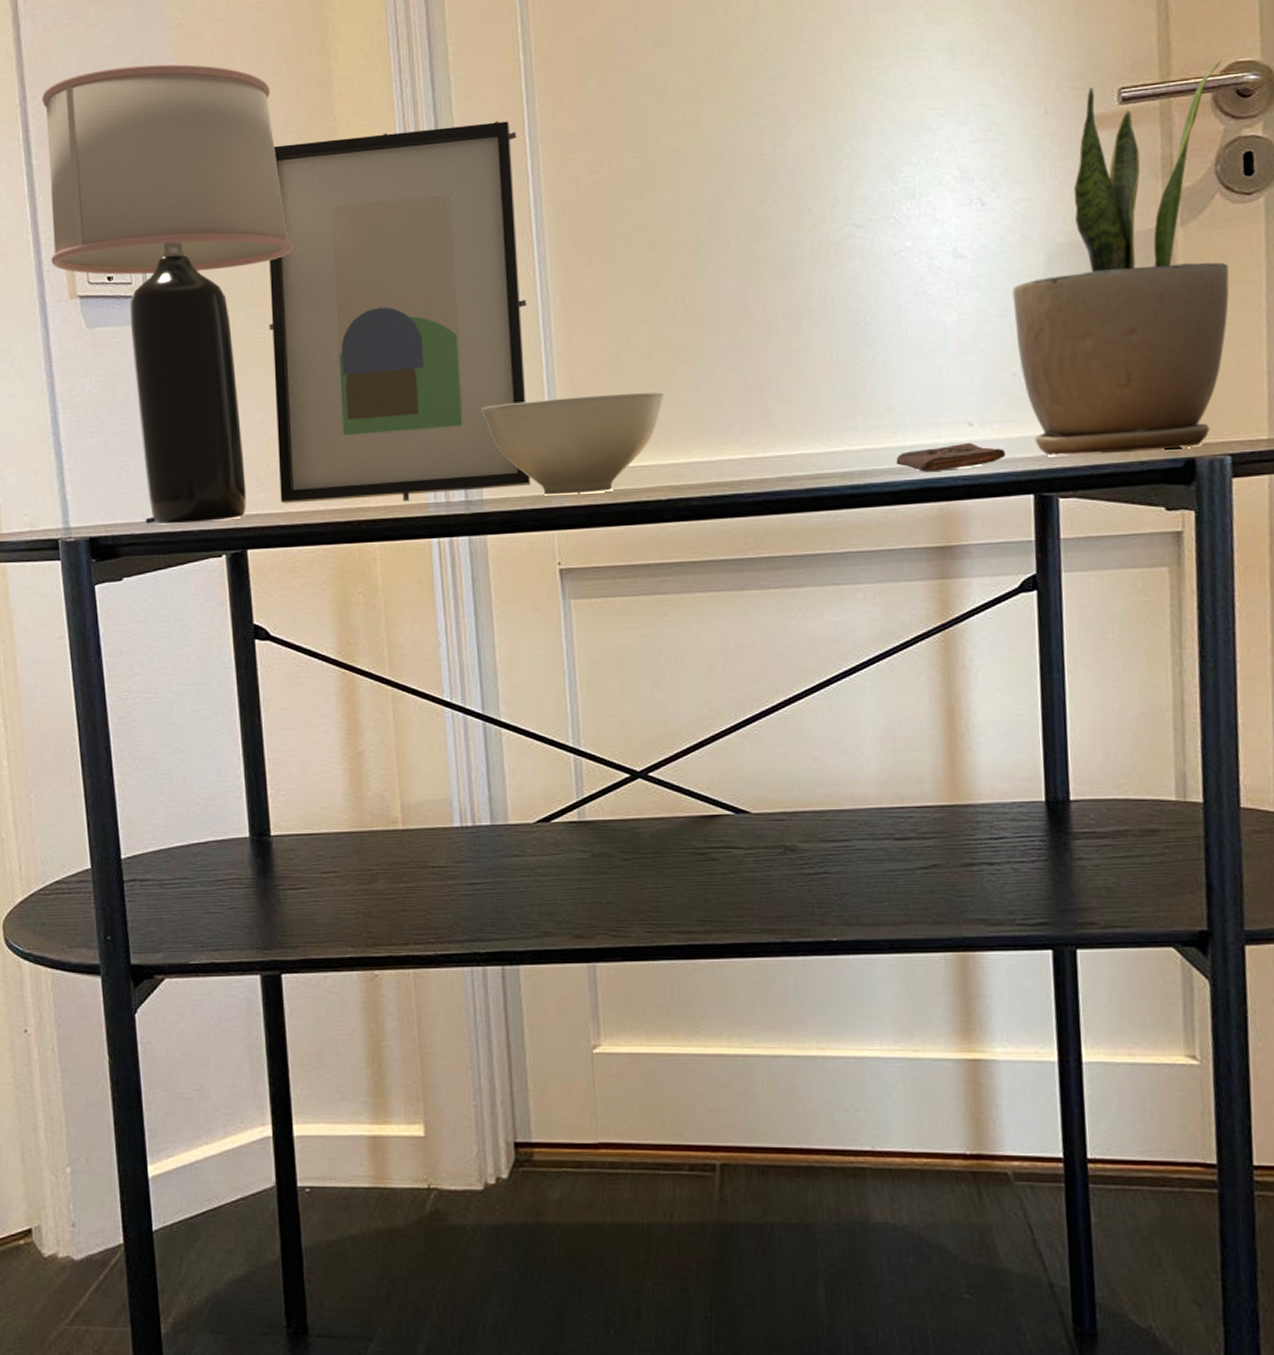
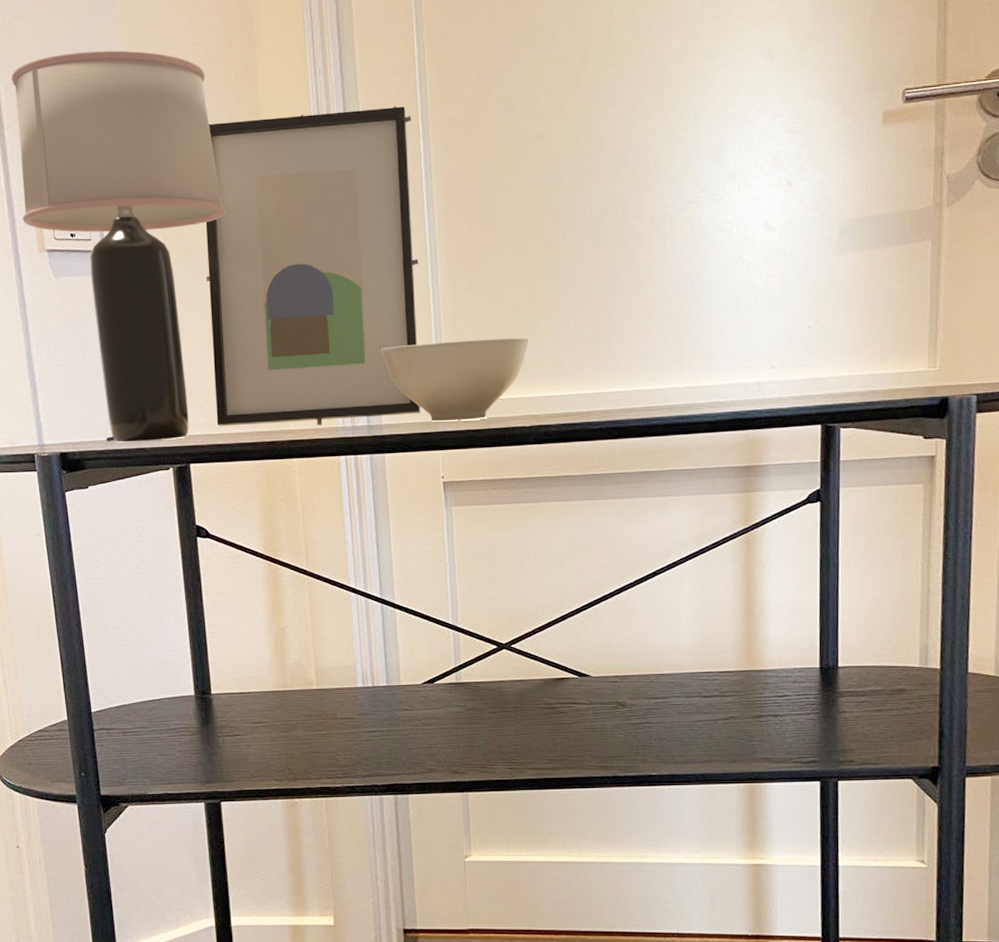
wallet: present [896,442,1006,472] -> none [713,382,800,406]
potted plant: present [1012,60,1230,456] -> none [811,67,988,394]

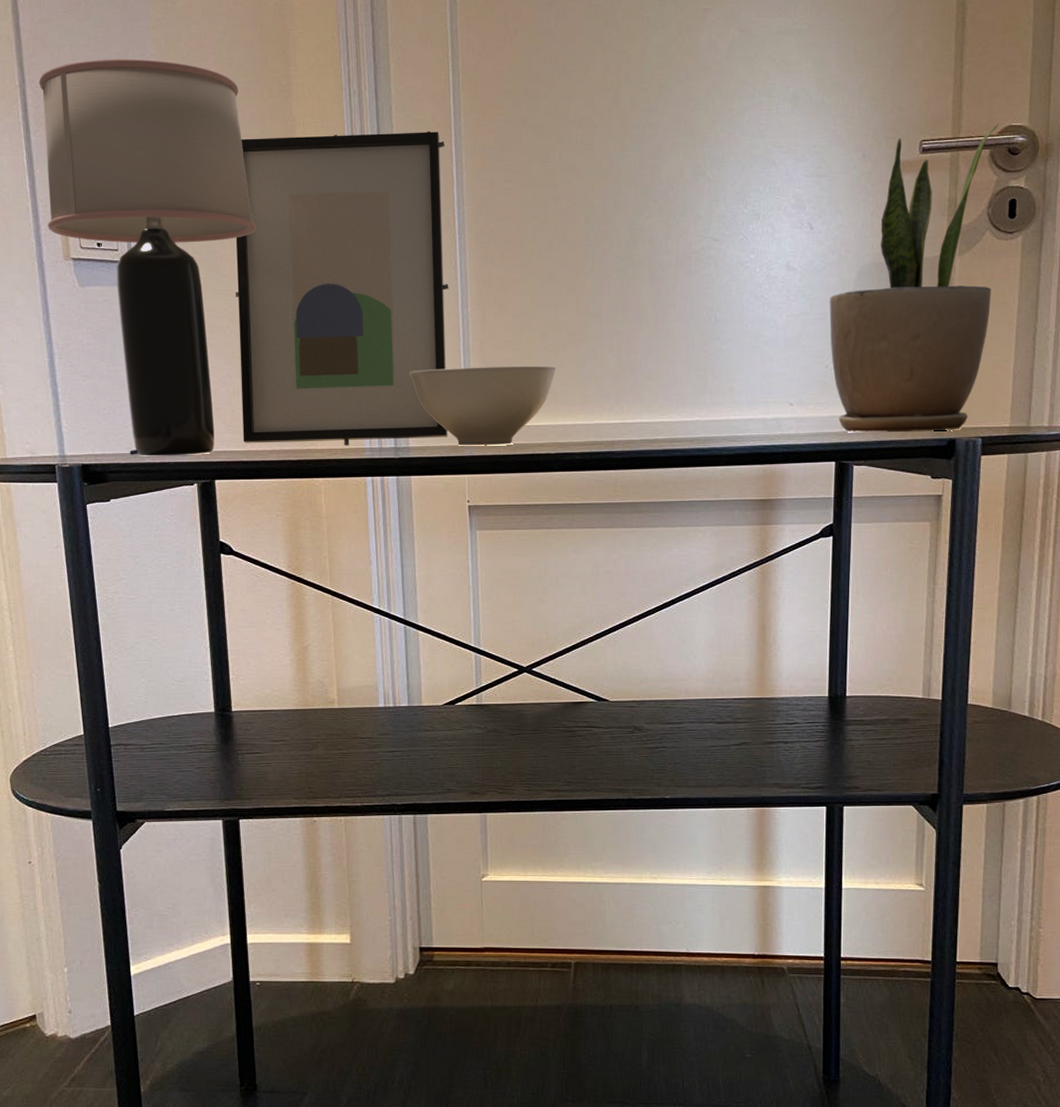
potted plant: none [811,67,988,394] -> present [829,123,1000,433]

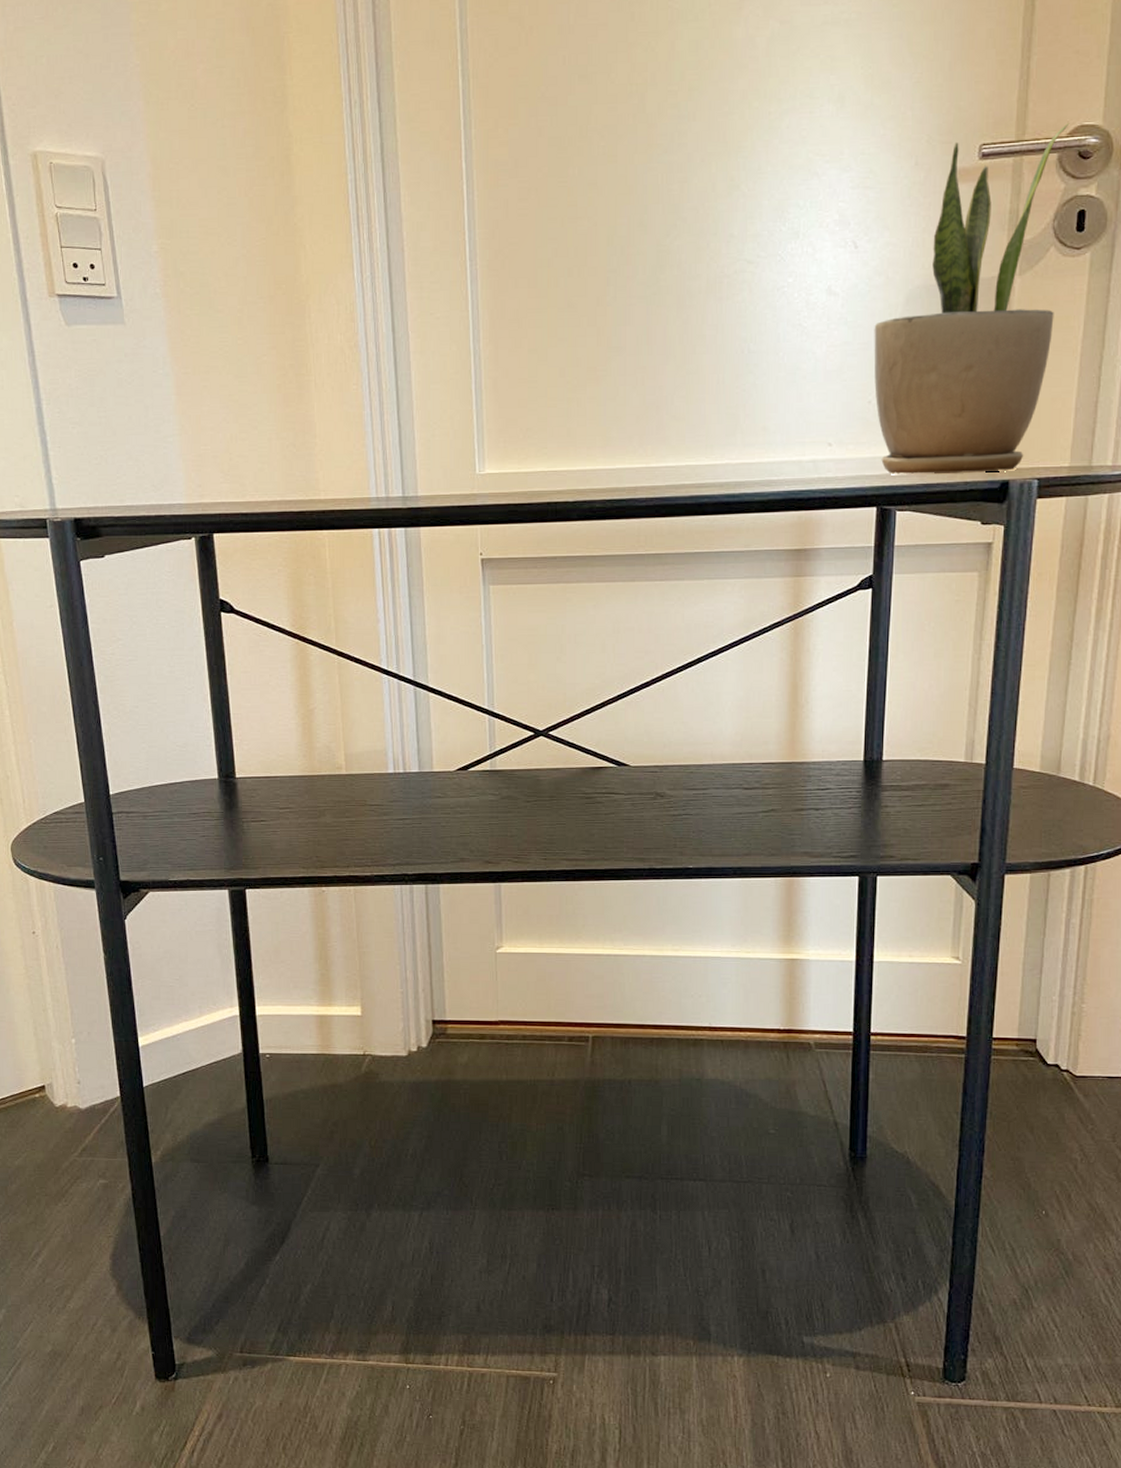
table lamp: present [39,58,256,456] -> none [16,70,251,509]
picture frame: present [235,131,449,445] -> none [230,144,459,495]
bowl: present [409,365,557,446] -> none [417,405,576,494]

